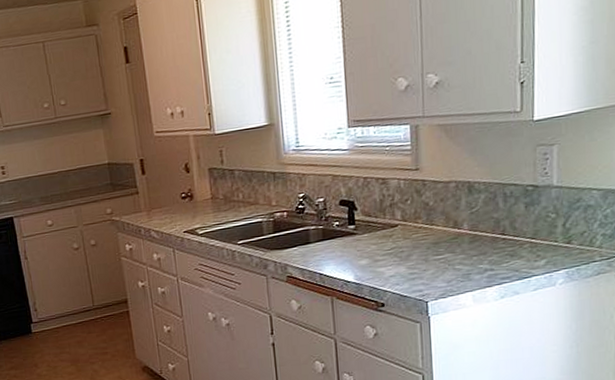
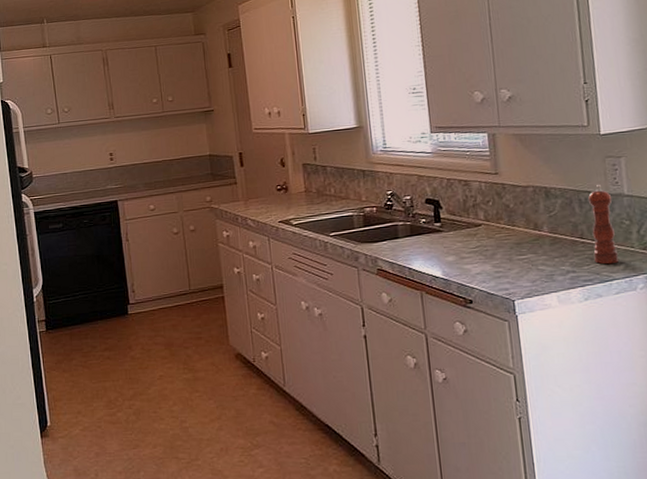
pepper mill: none [514,176,540,261] -> present [588,185,619,265]

